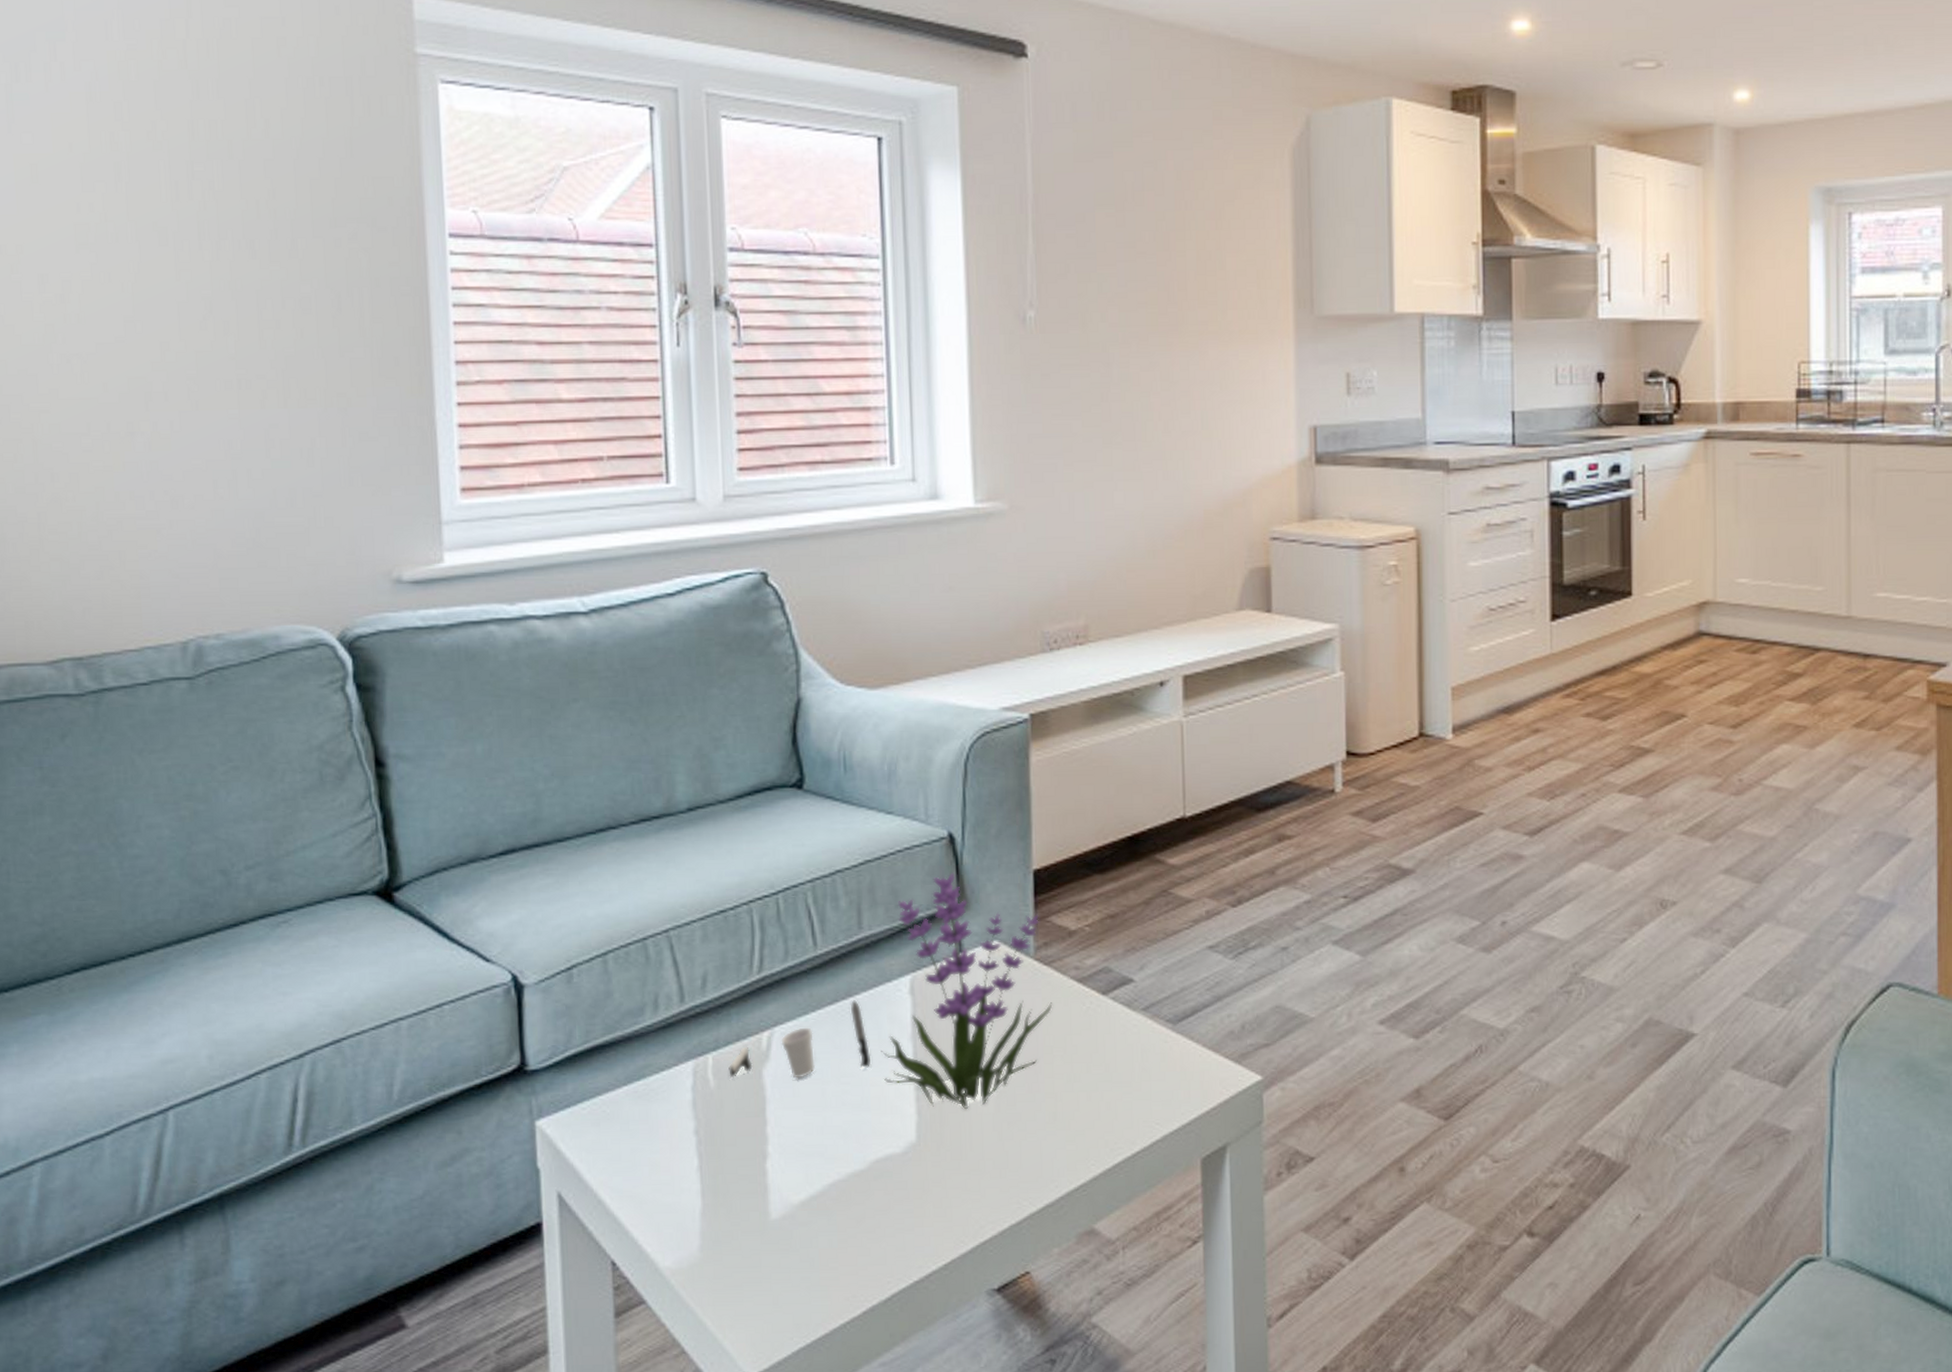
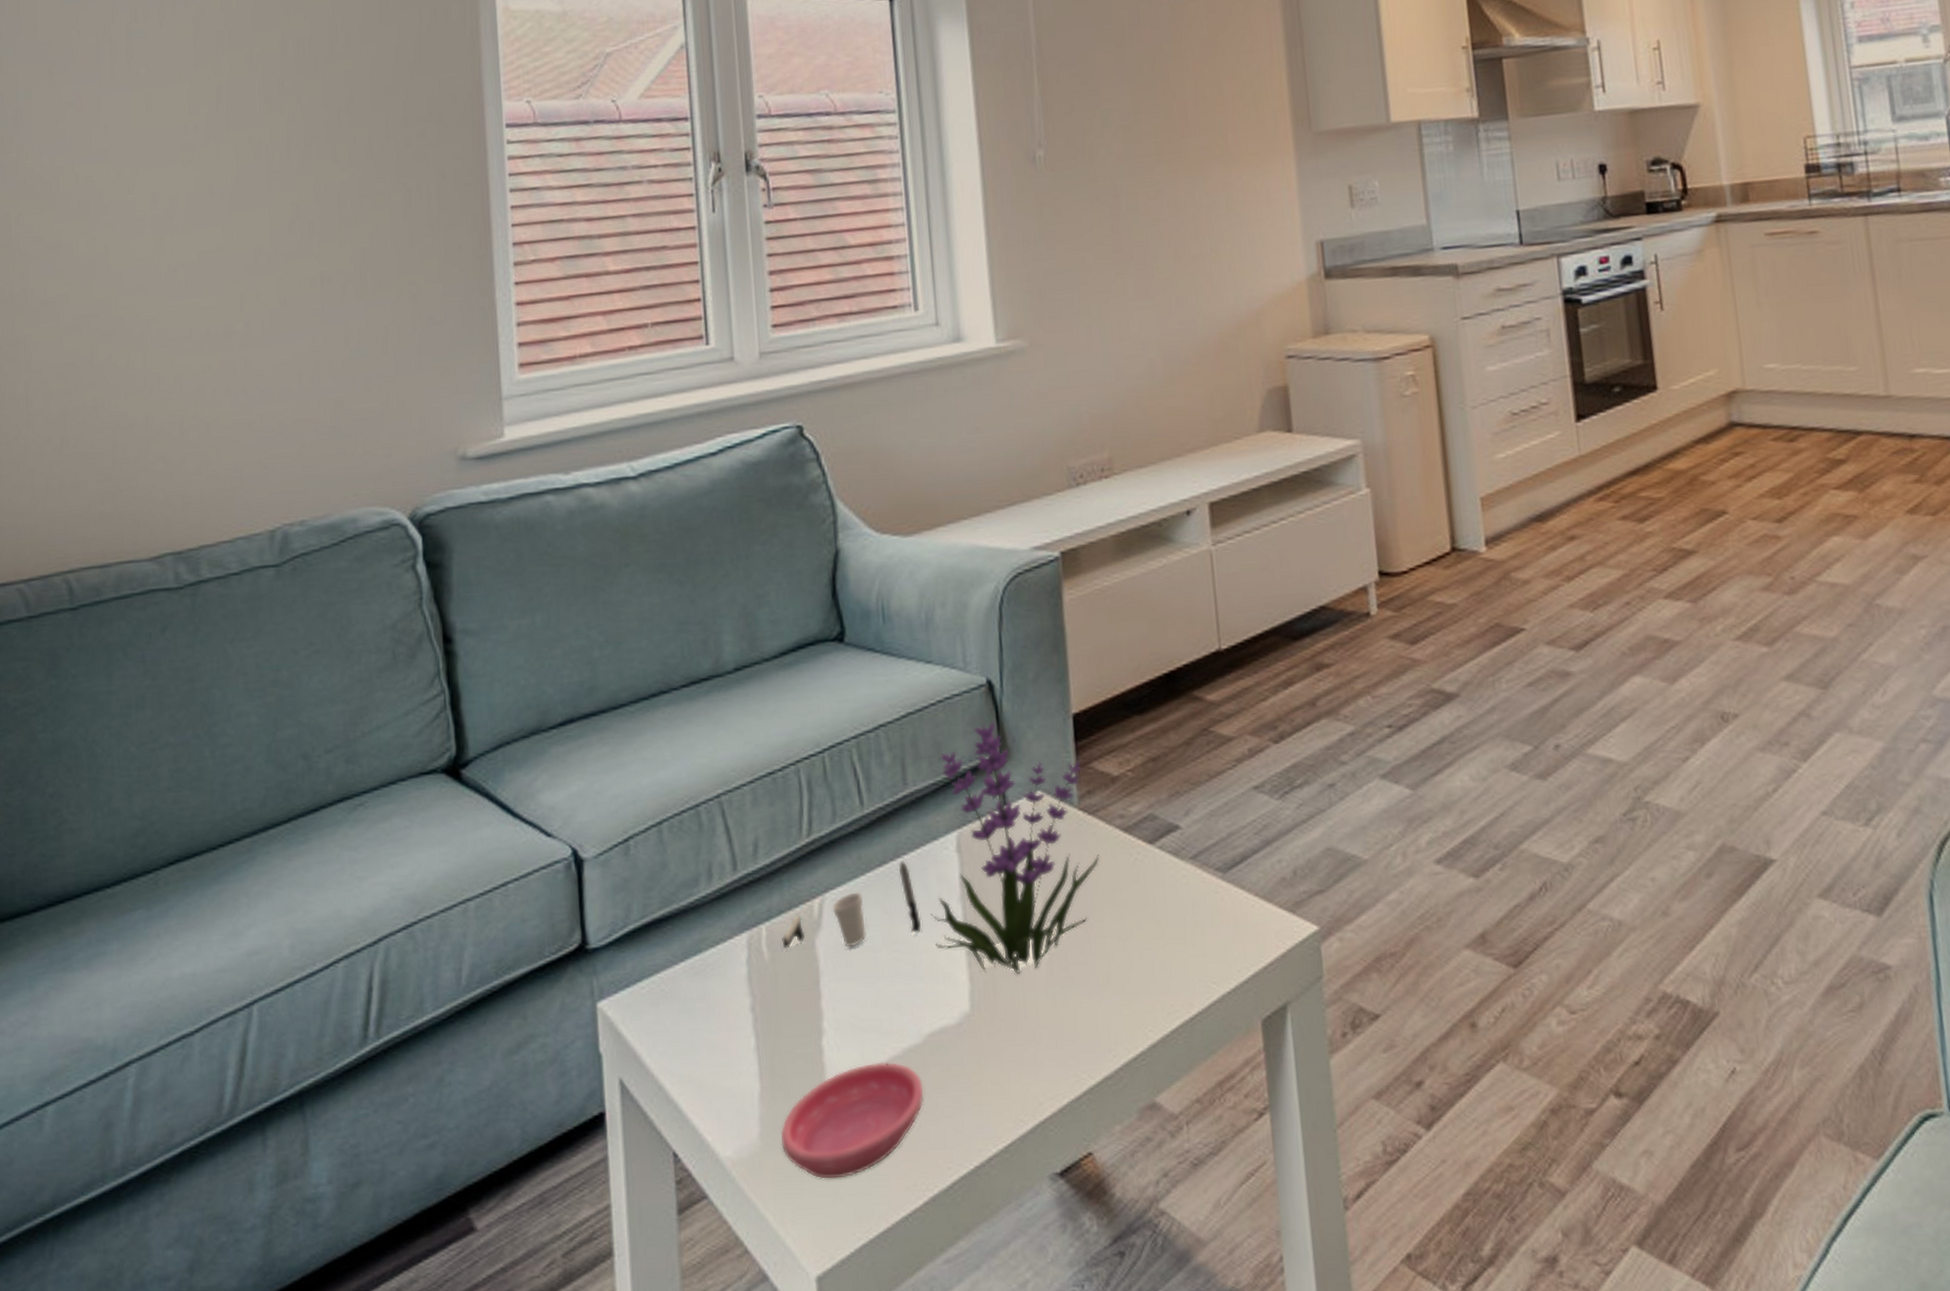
saucer: none [721,1184,867,1289] -> present [780,1061,924,1179]

